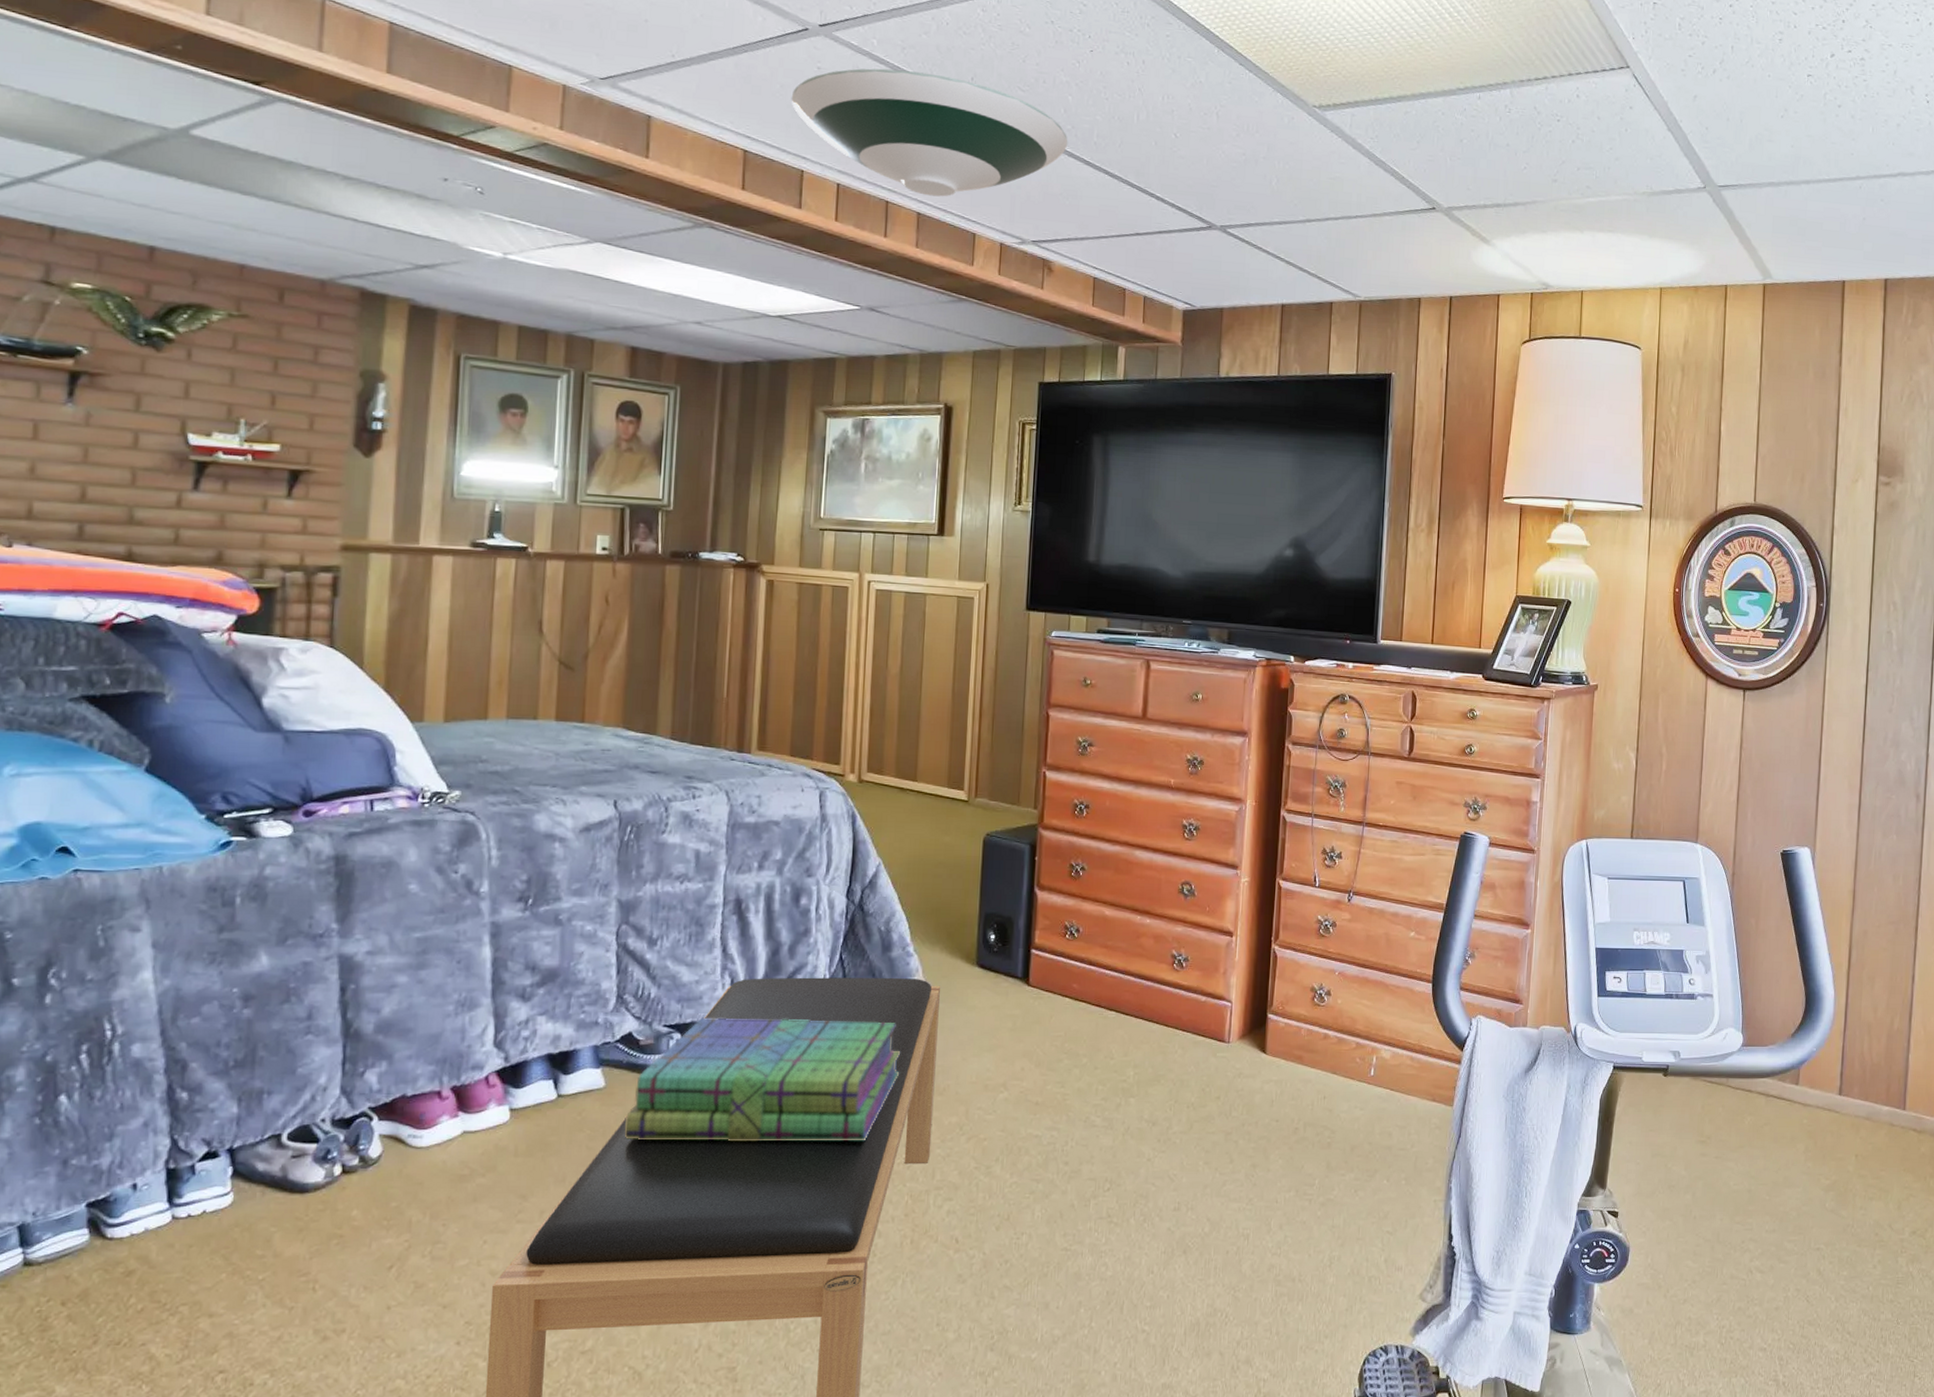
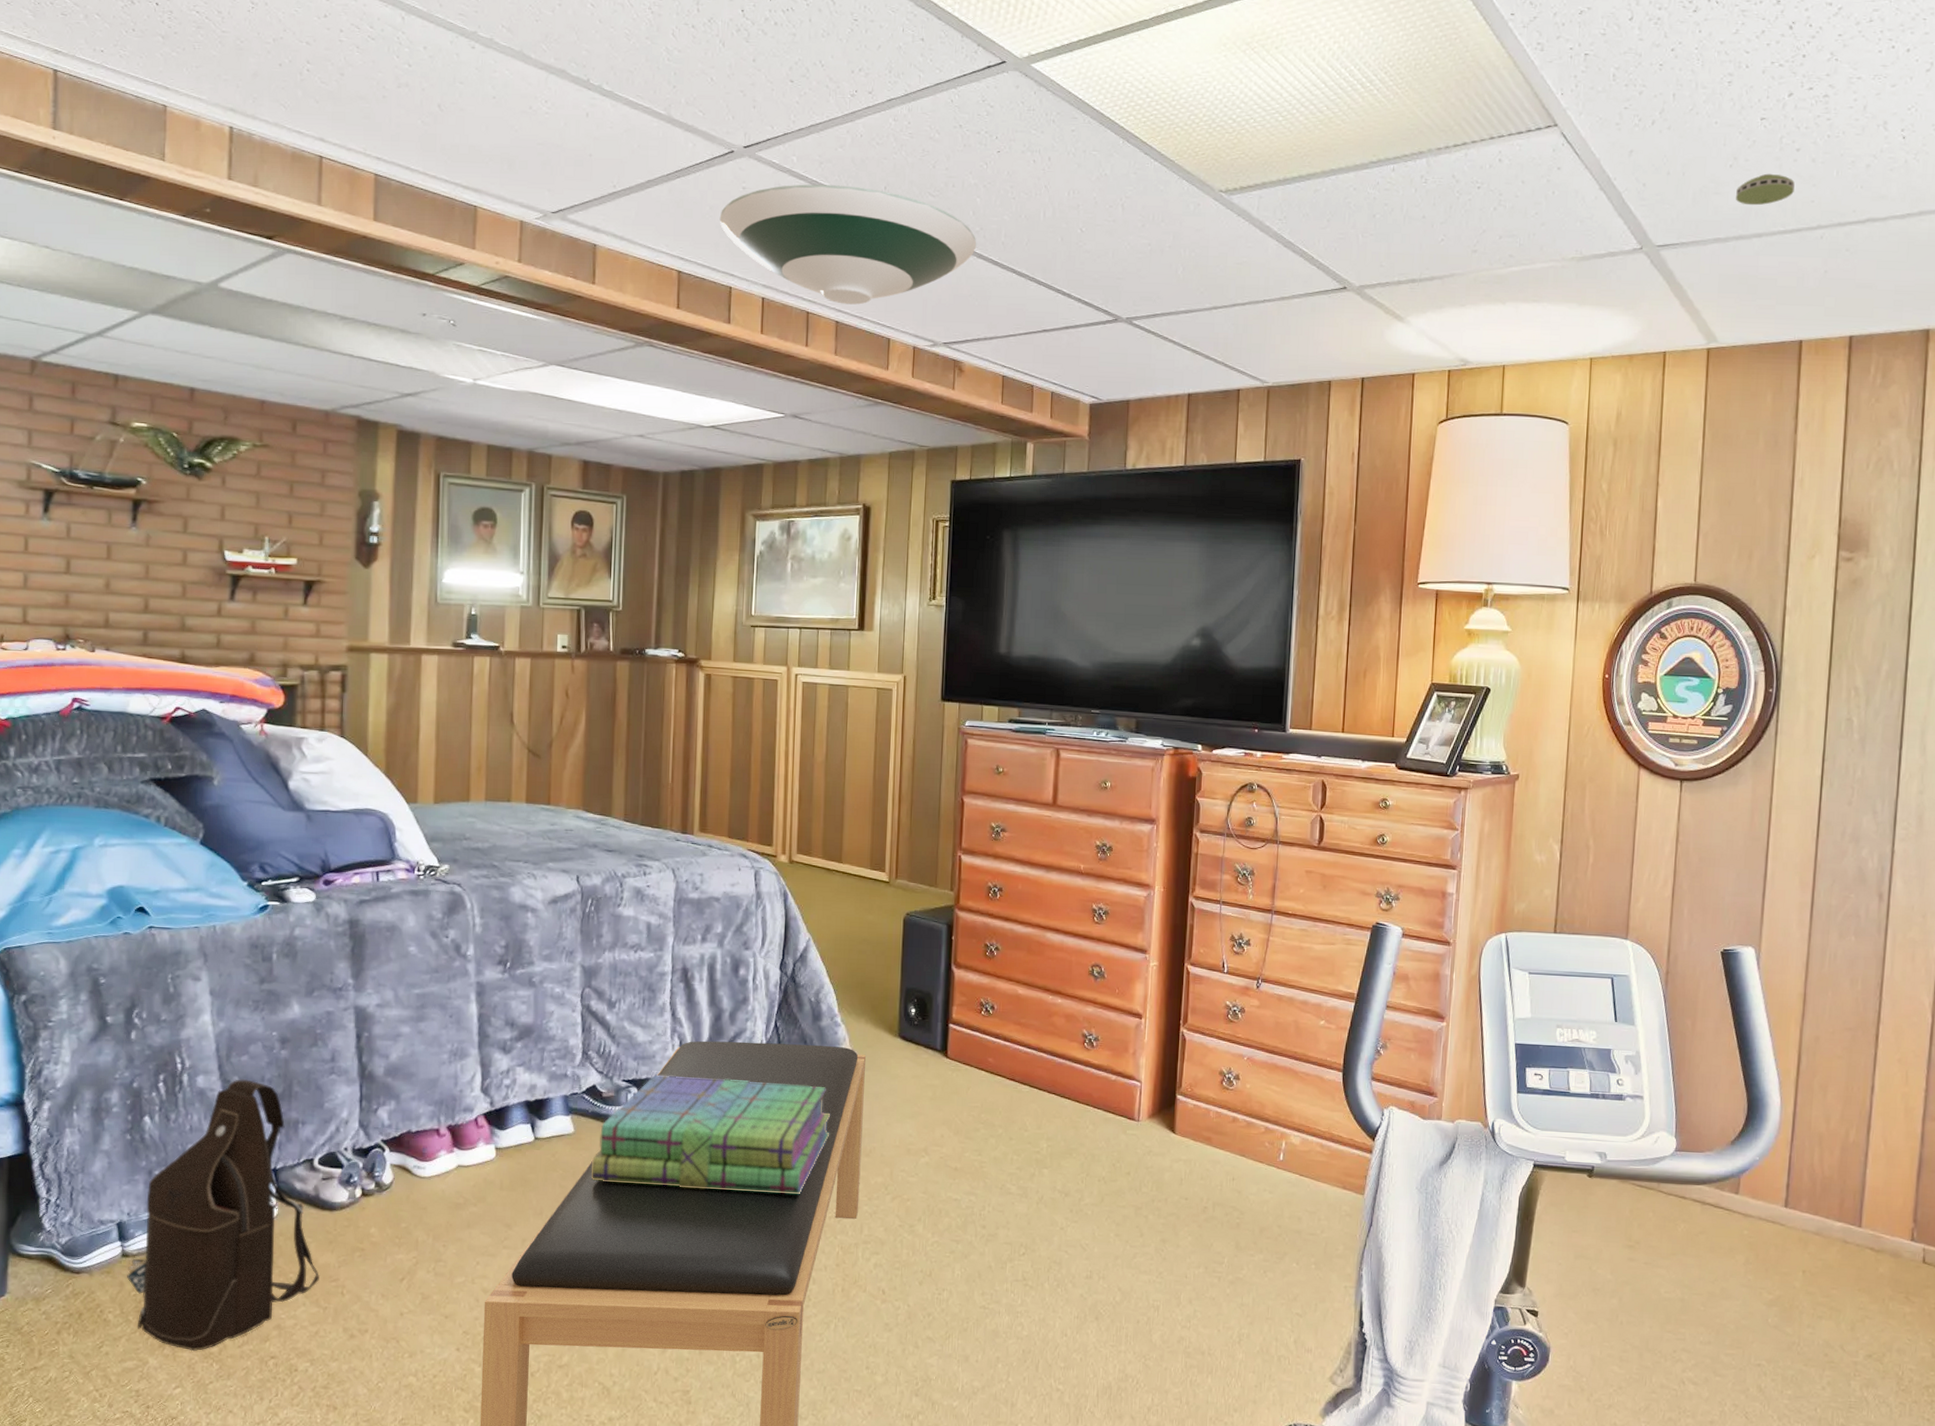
shoulder bag: none [29,1045,285,1373] -> present [127,1079,319,1352]
smoke detector: none [1787,125,1837,155] -> present [1736,173,1795,206]

